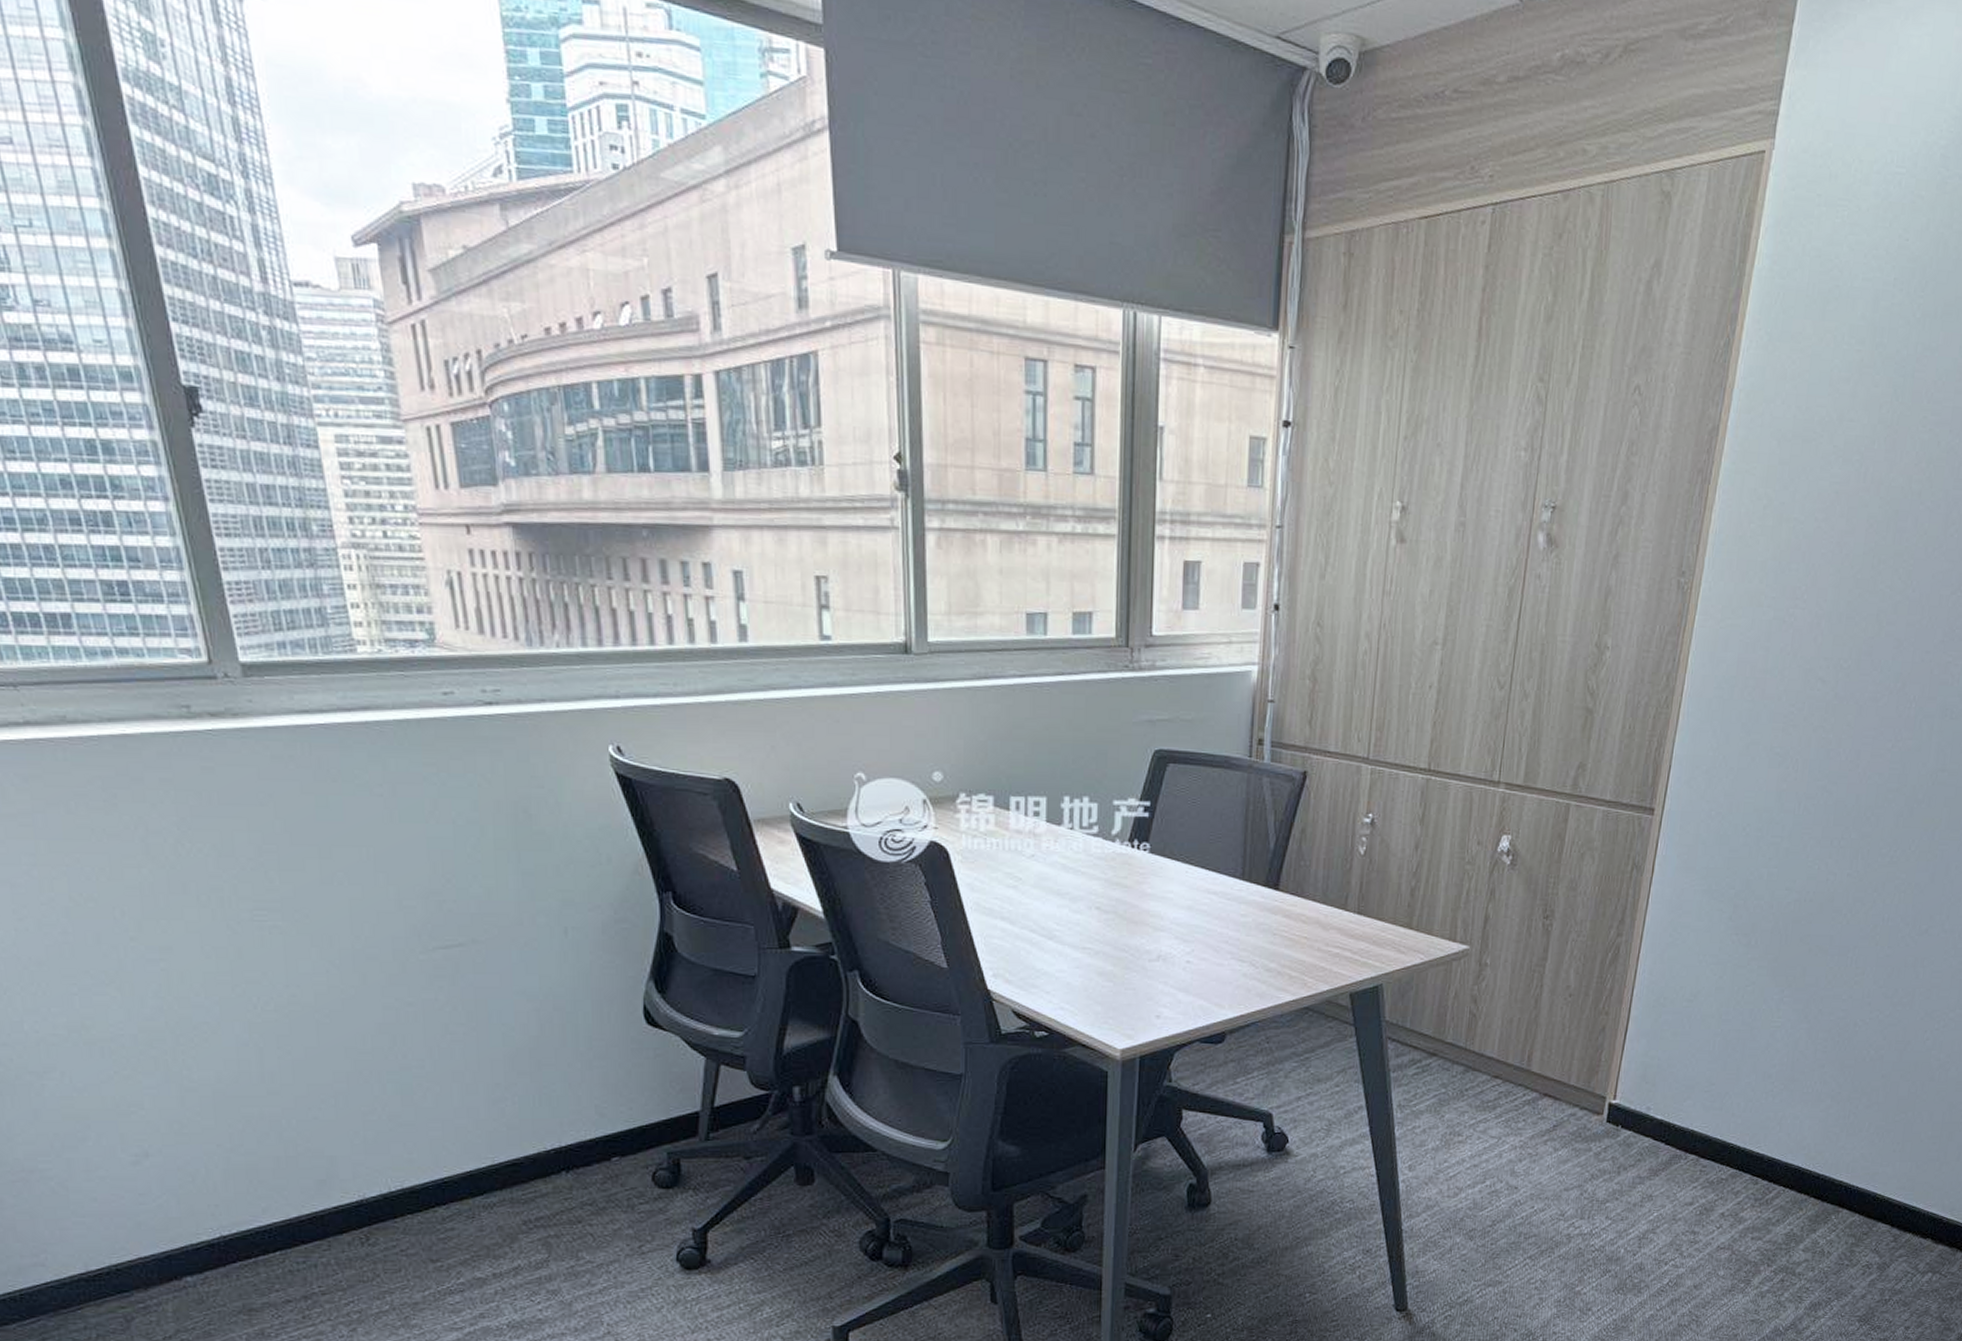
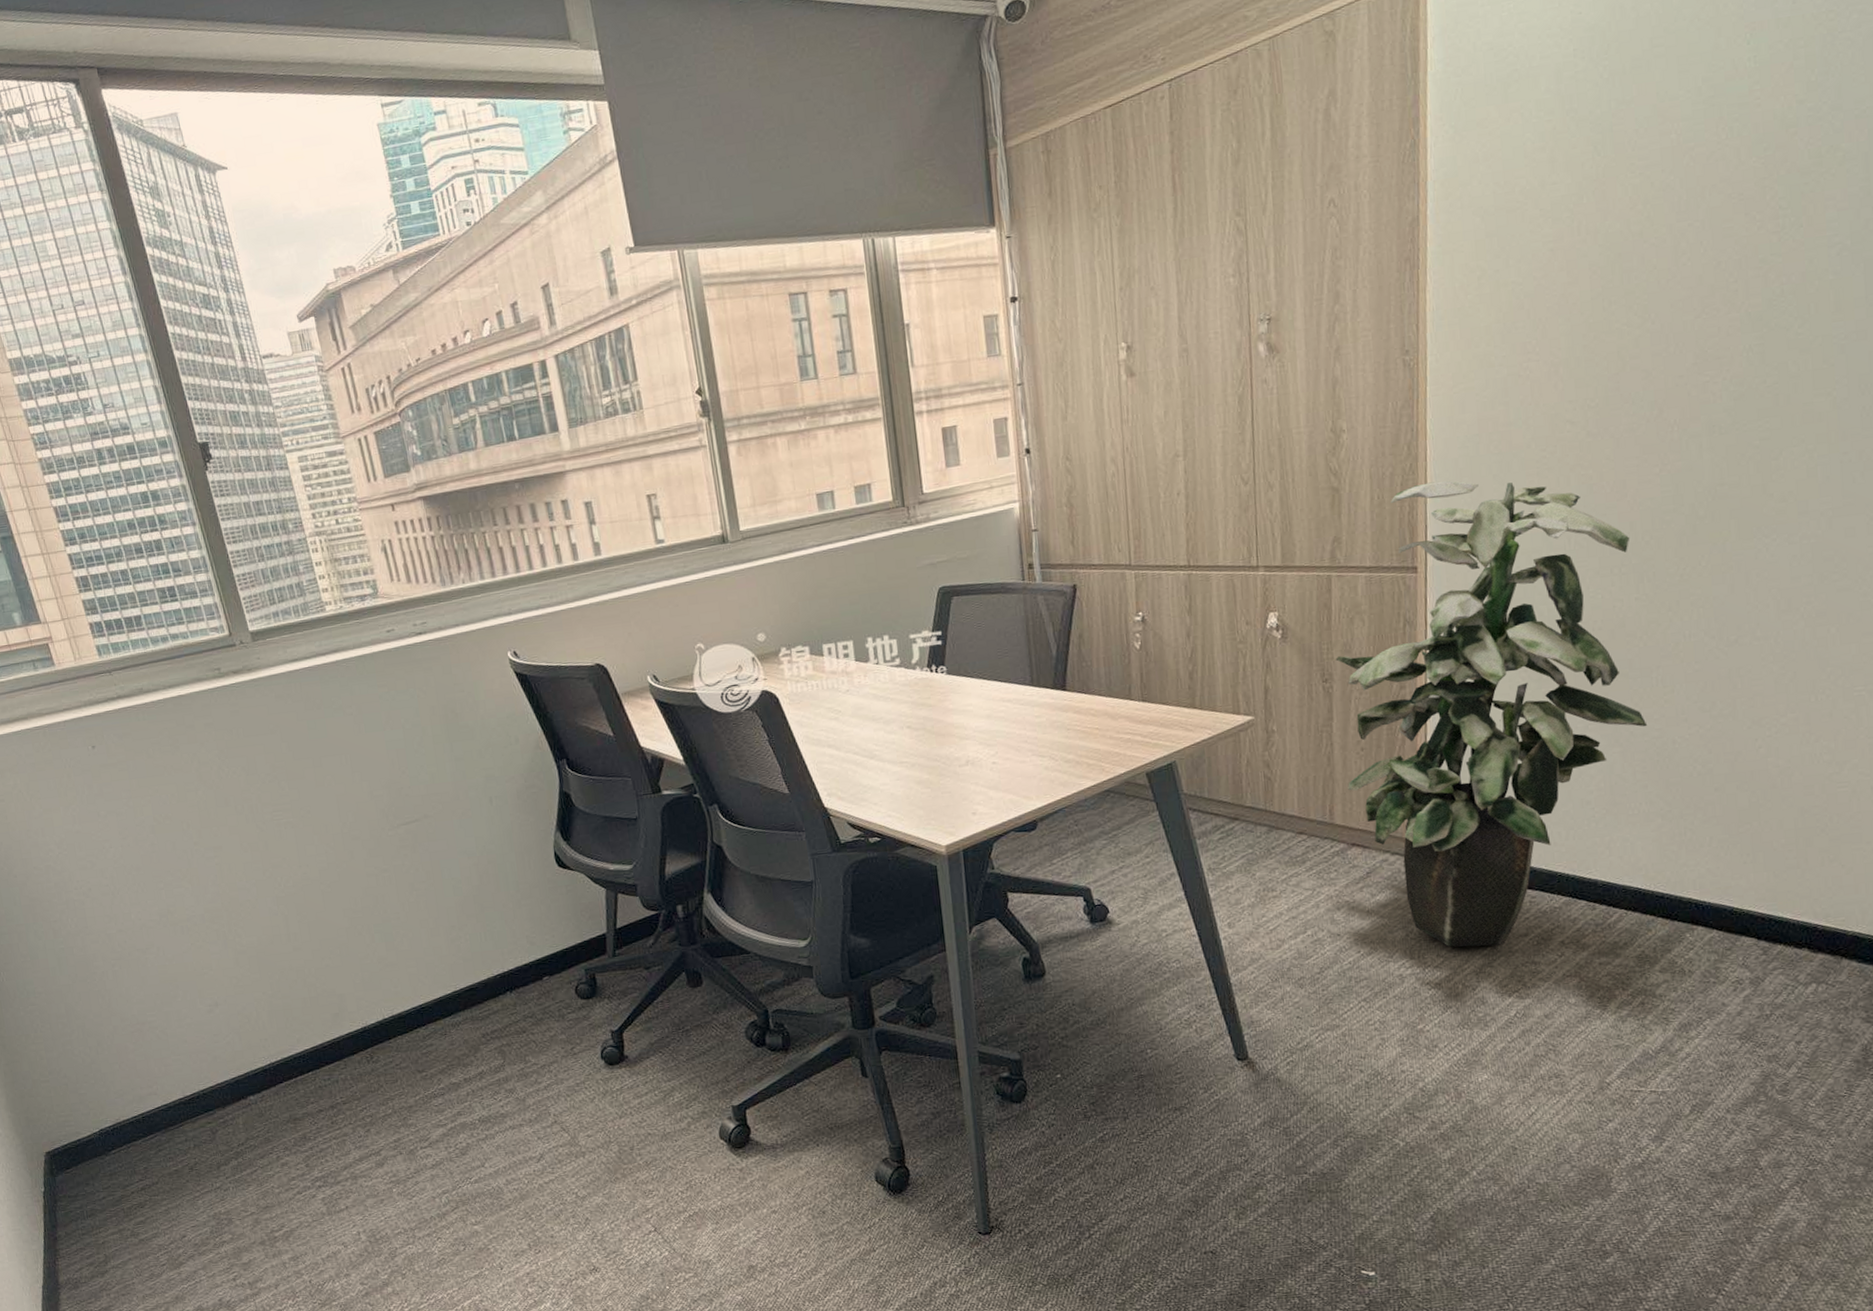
indoor plant: none [1550,719,1854,1212] -> present [1335,481,1648,947]

